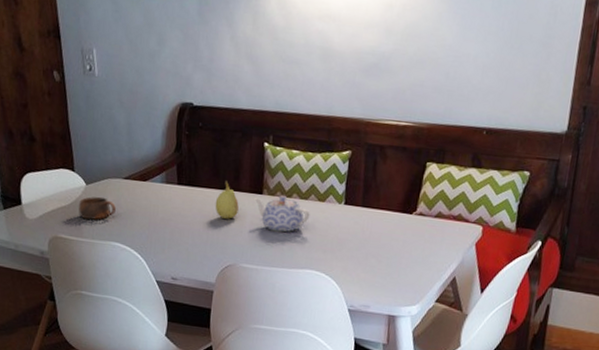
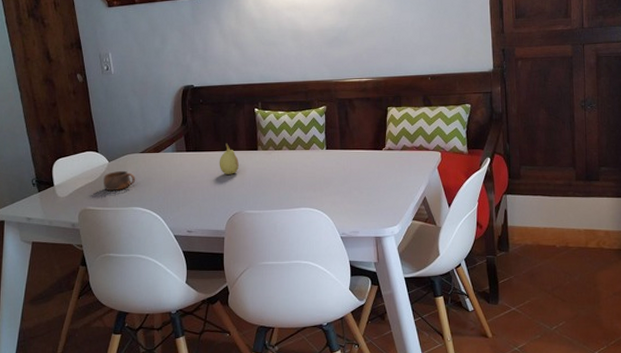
teapot: present [254,196,310,233] -> none [251,149,299,180]

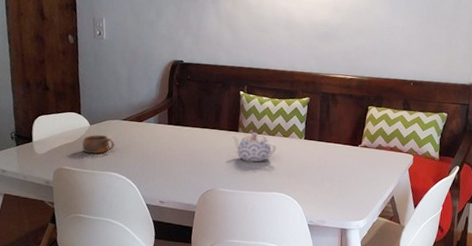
fruit: present [219,143,239,174] -> none [198,121,219,152]
teapot: none [251,149,299,180] -> present [231,133,277,162]

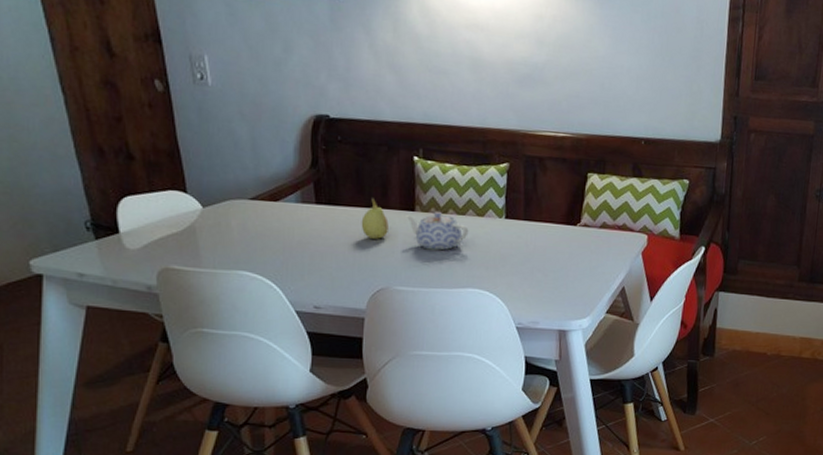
cup: present [82,134,115,154] -> none [195,220,241,248]
fruit: none [198,121,219,152] -> present [361,198,389,239]

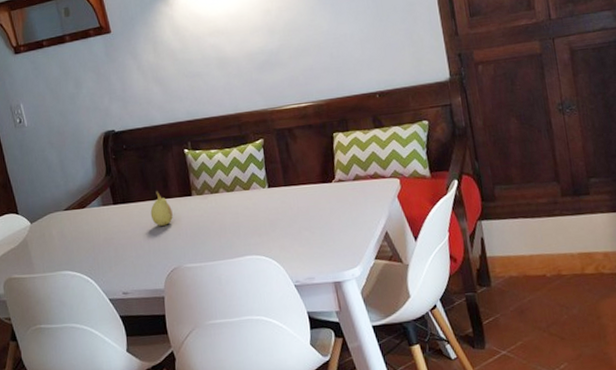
teapot: present [406,212,469,251] -> none [185,193,239,228]

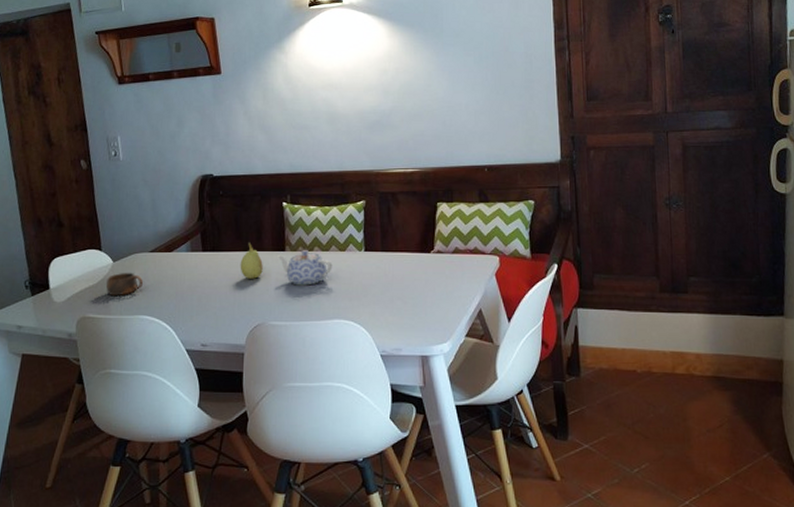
cup: none [27,231,61,256] -> present [106,272,143,297]
teapot: none [185,193,239,228] -> present [277,250,333,286]

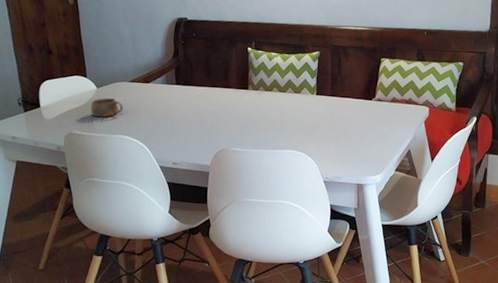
fruit: present [240,242,263,279] -> none [208,80,229,111]
teapot: present [277,250,333,286] -> none [241,90,288,120]

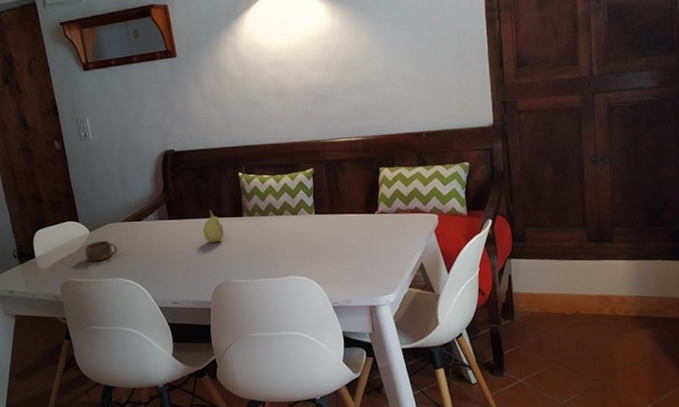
fruit: none [208,80,229,111] -> present [203,210,224,243]

